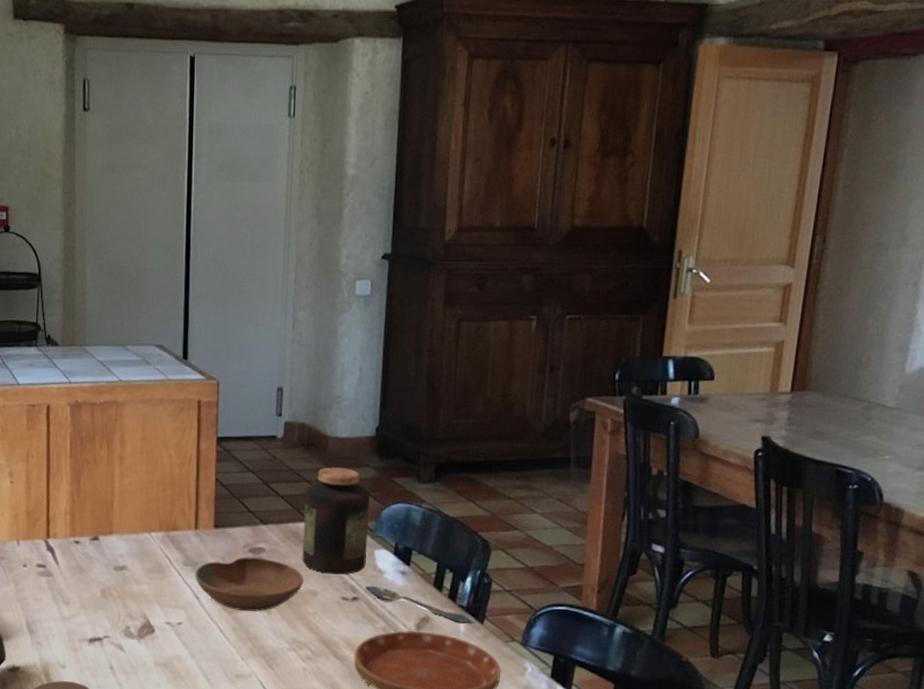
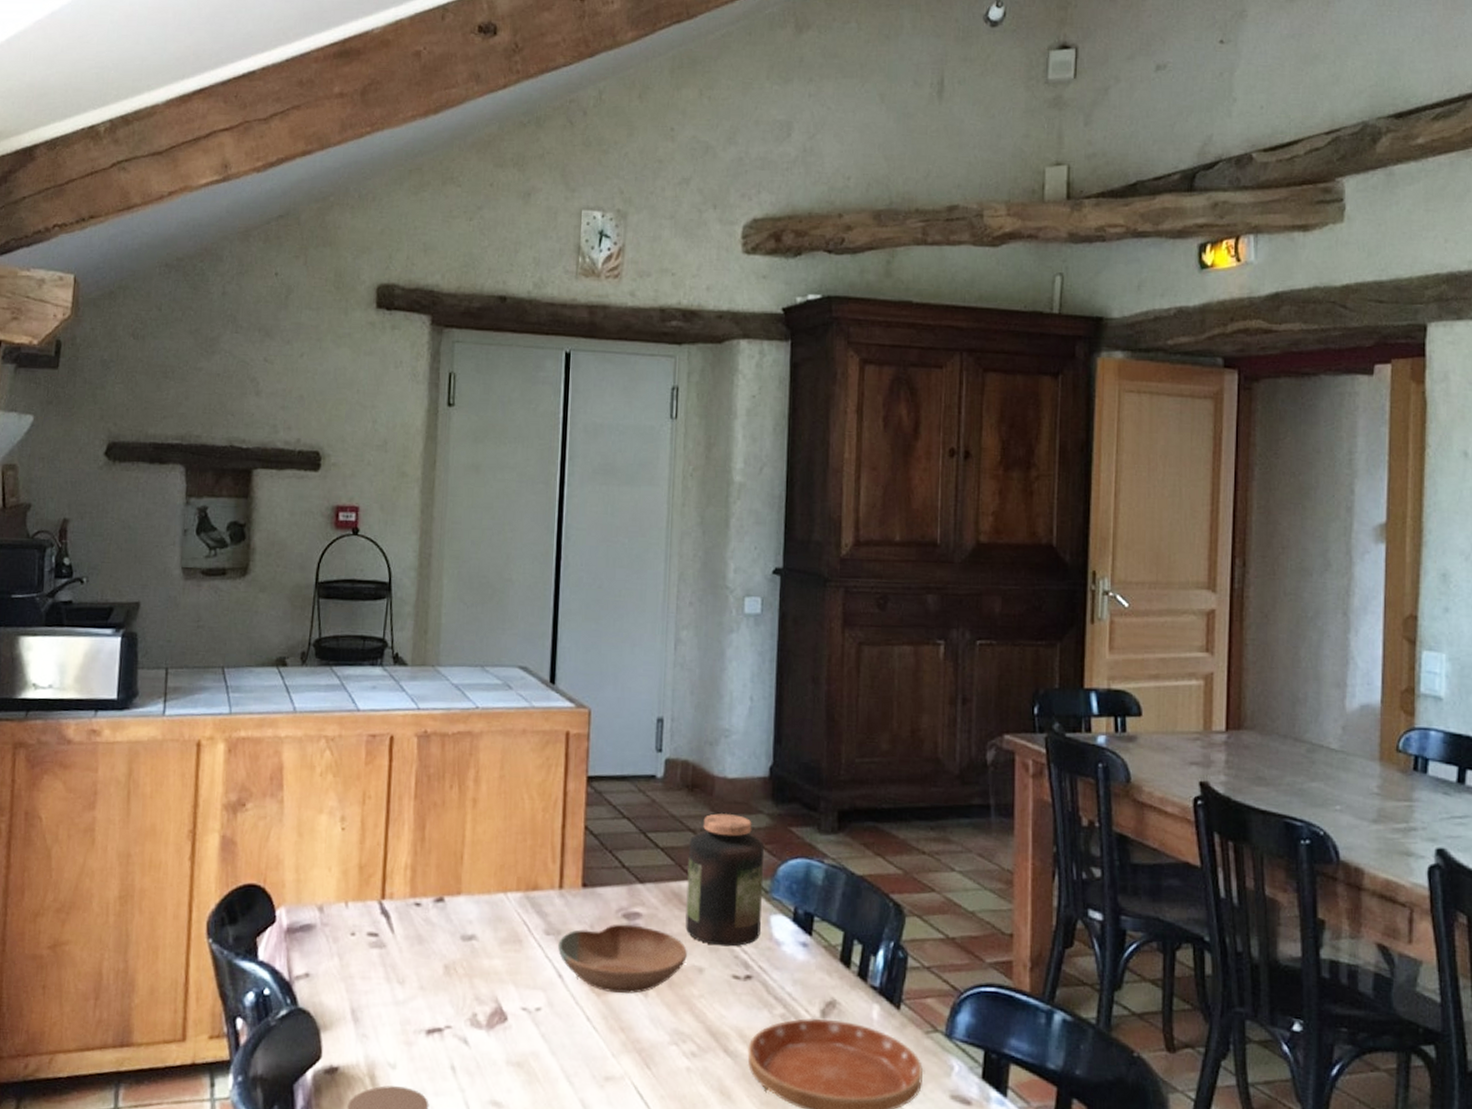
spoon: present [364,585,474,624] -> none [759,960,889,1010]

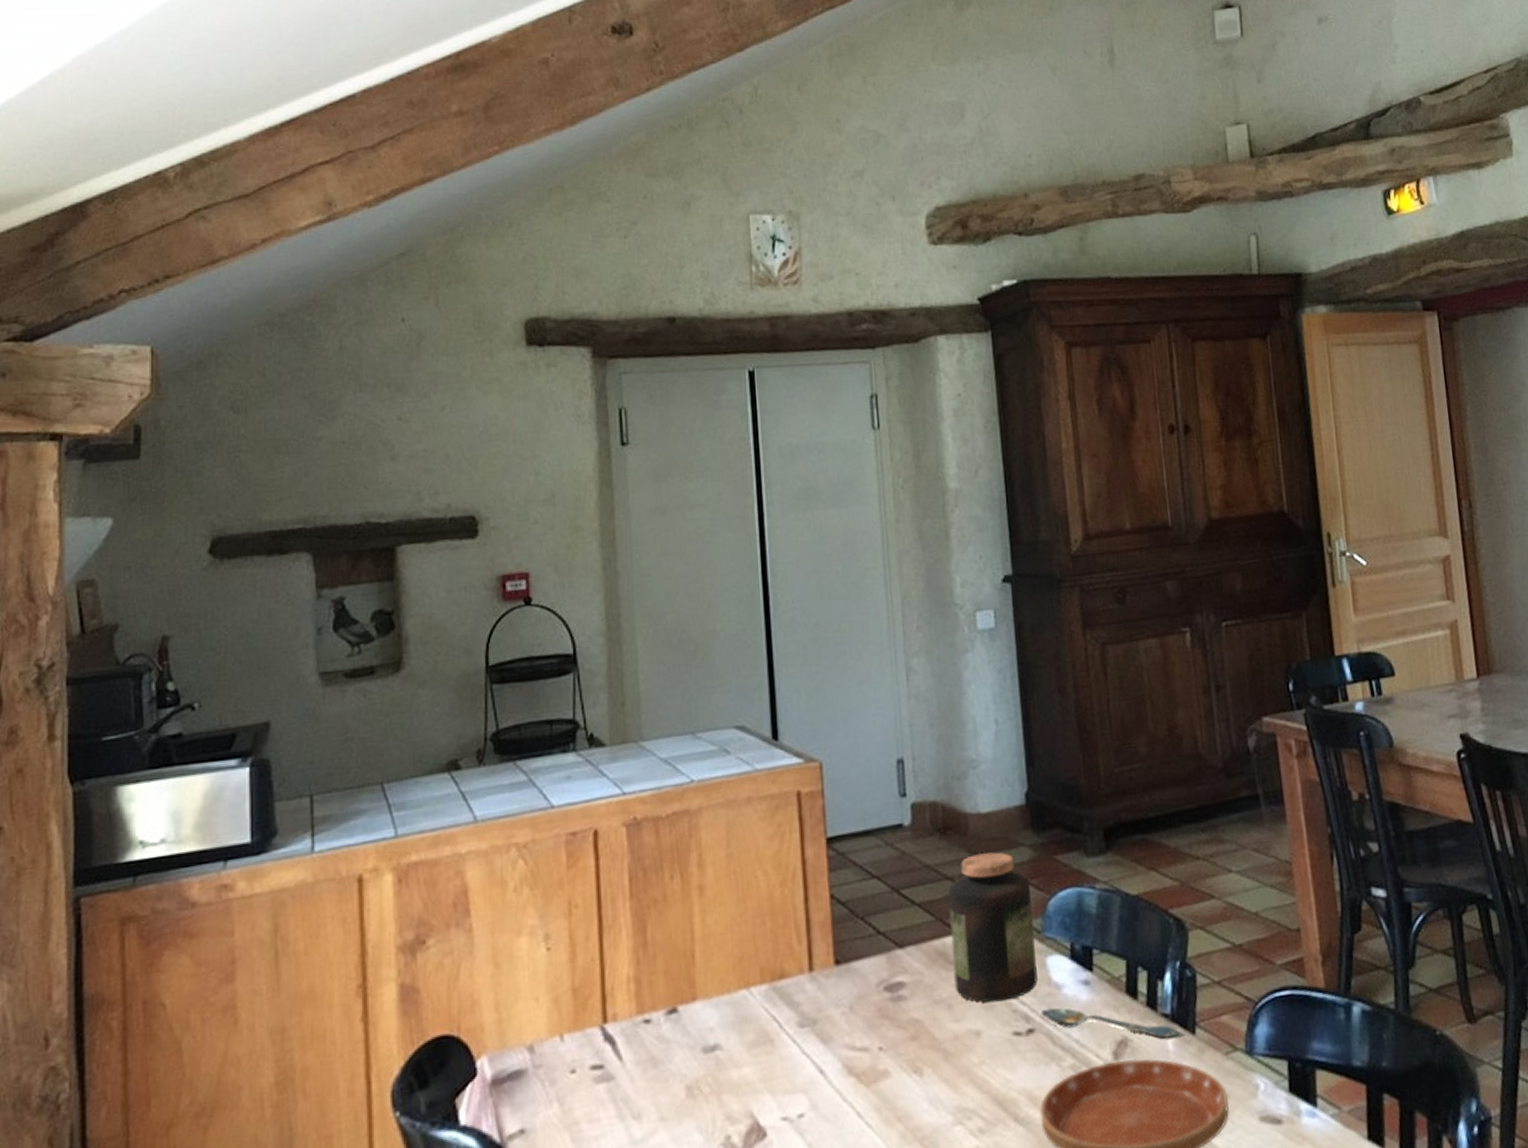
bowl: present [558,924,687,994] -> none [815,996,961,1080]
spoon: none [759,960,889,1010] -> present [1040,1007,1184,1039]

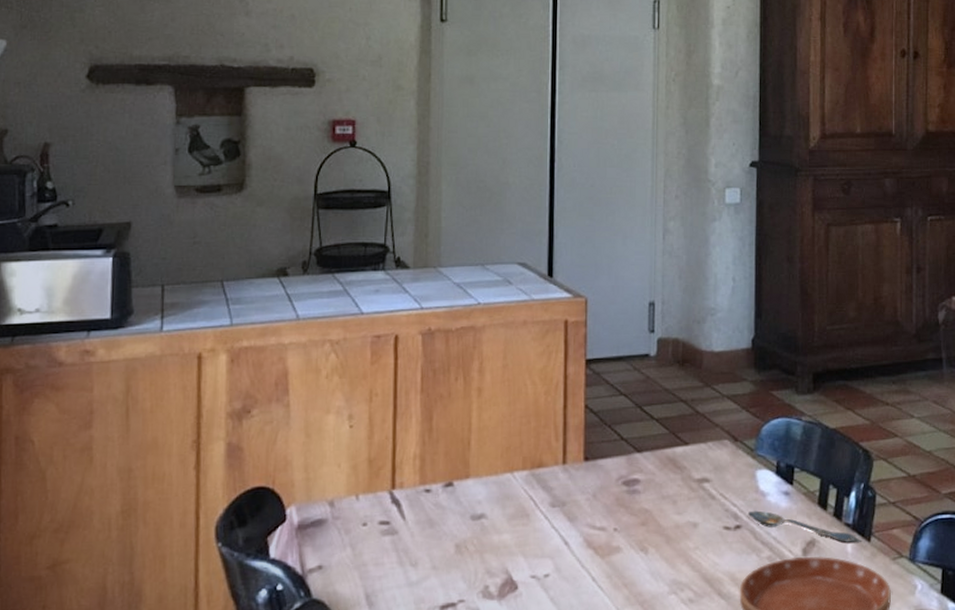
jar: present [948,852,1038,1003] -> none [680,384,749,502]

